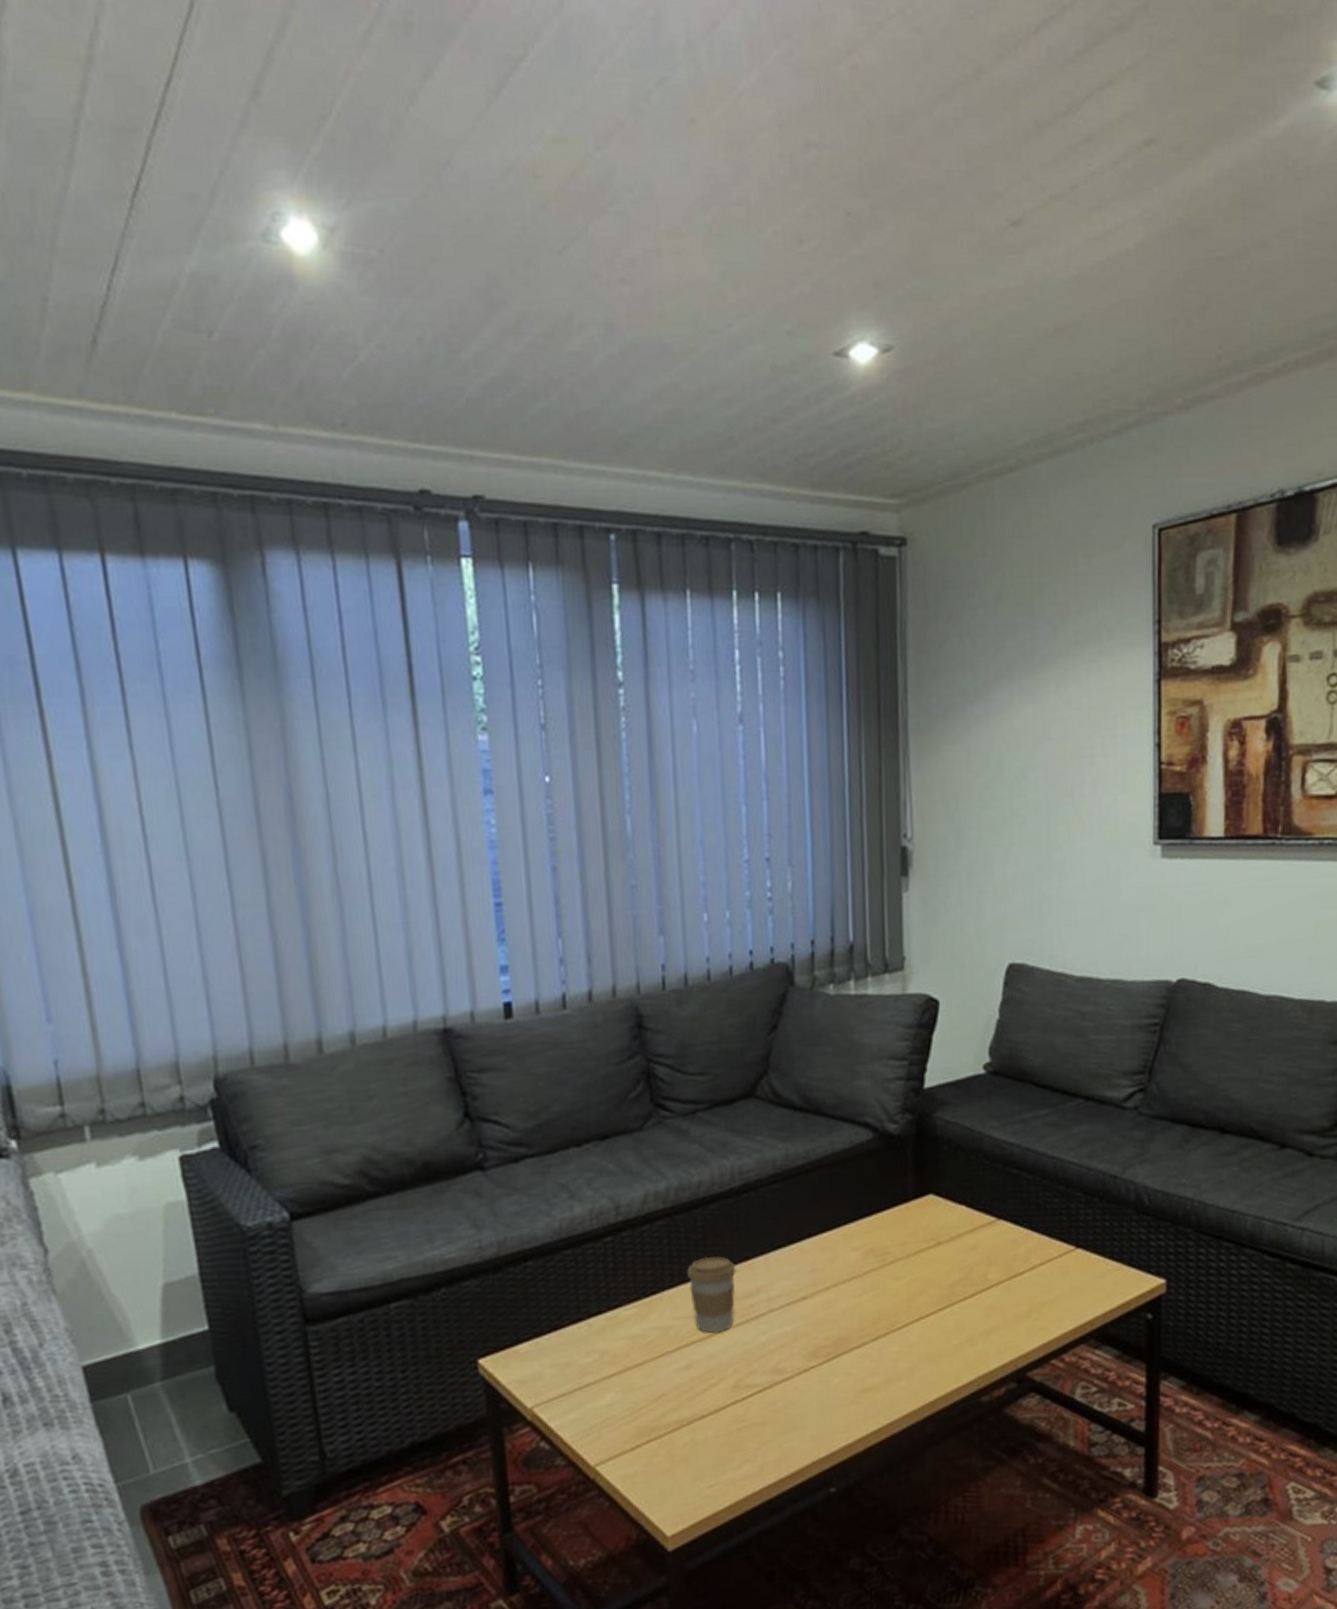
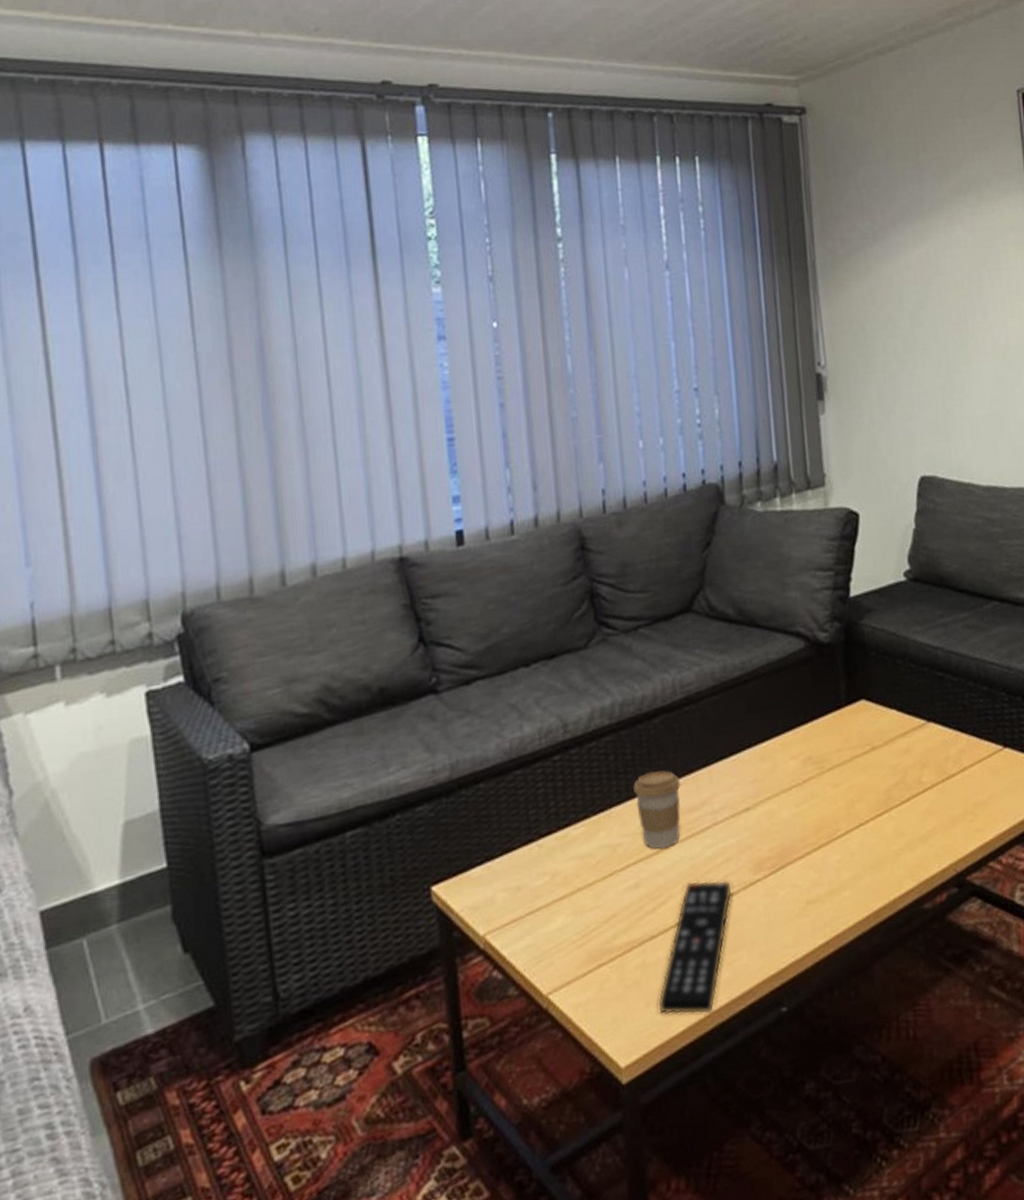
remote control: none [706,1364,785,1491] -> present [658,879,732,1015]

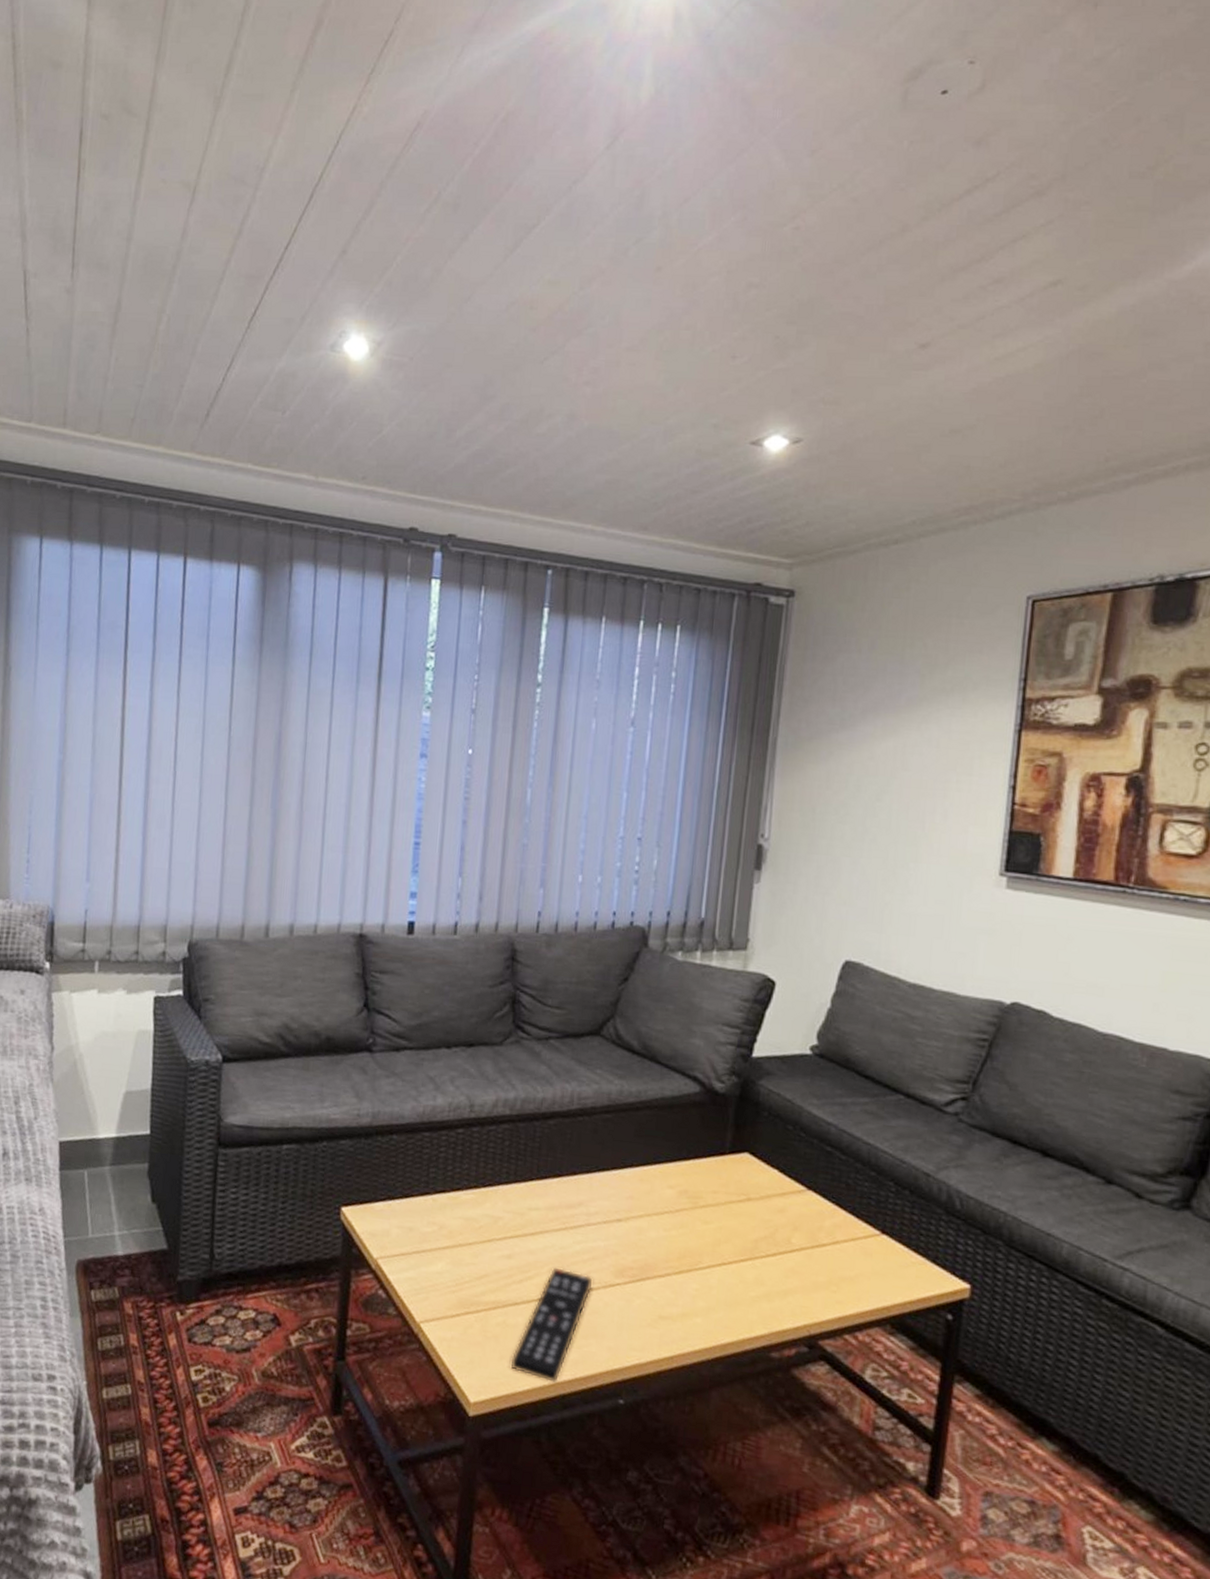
coffee cup: present [633,770,681,849] -> none [521,1164,563,1233]

